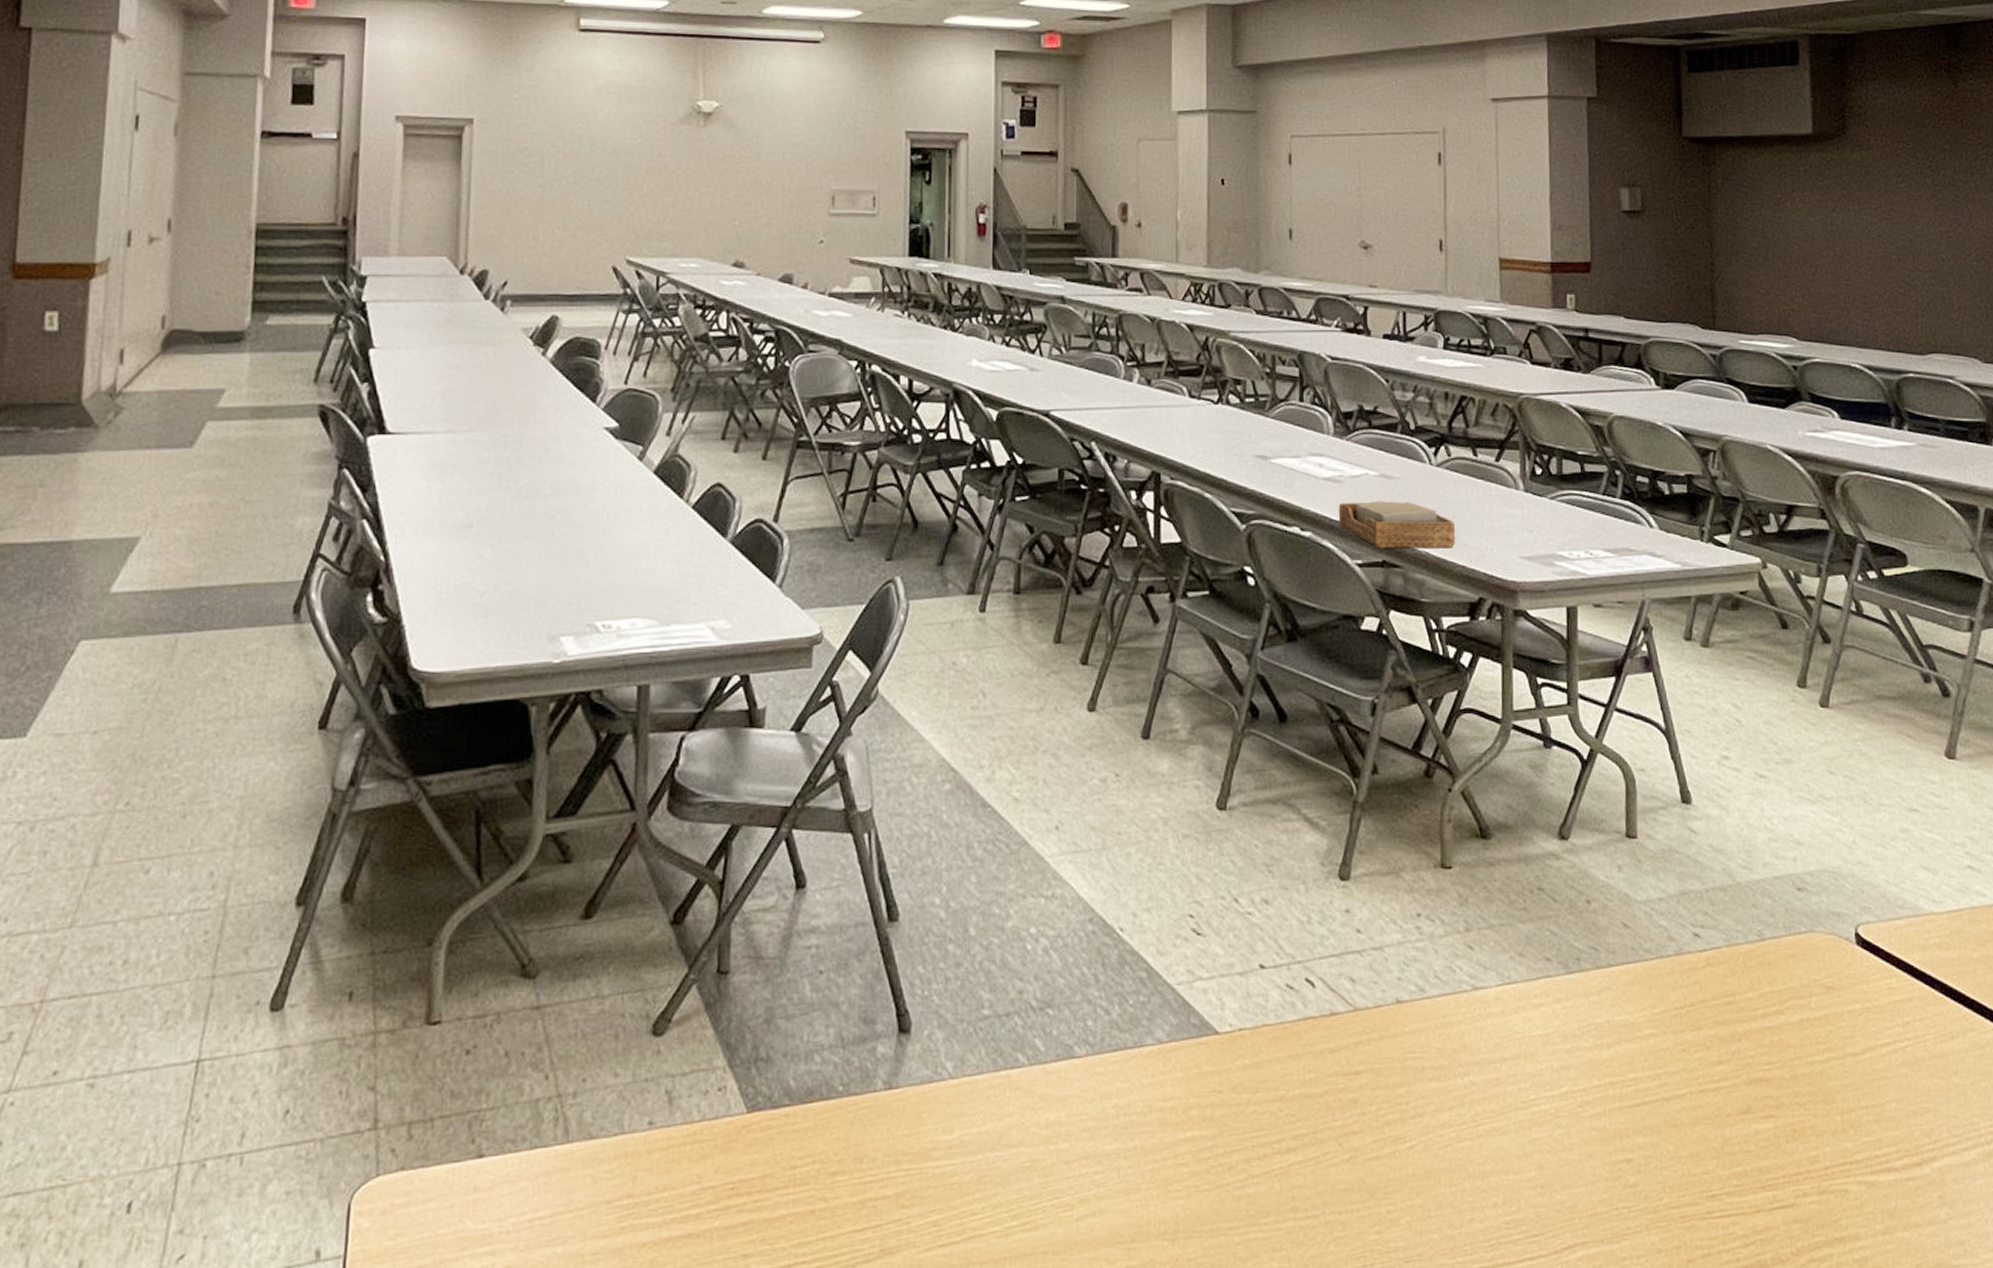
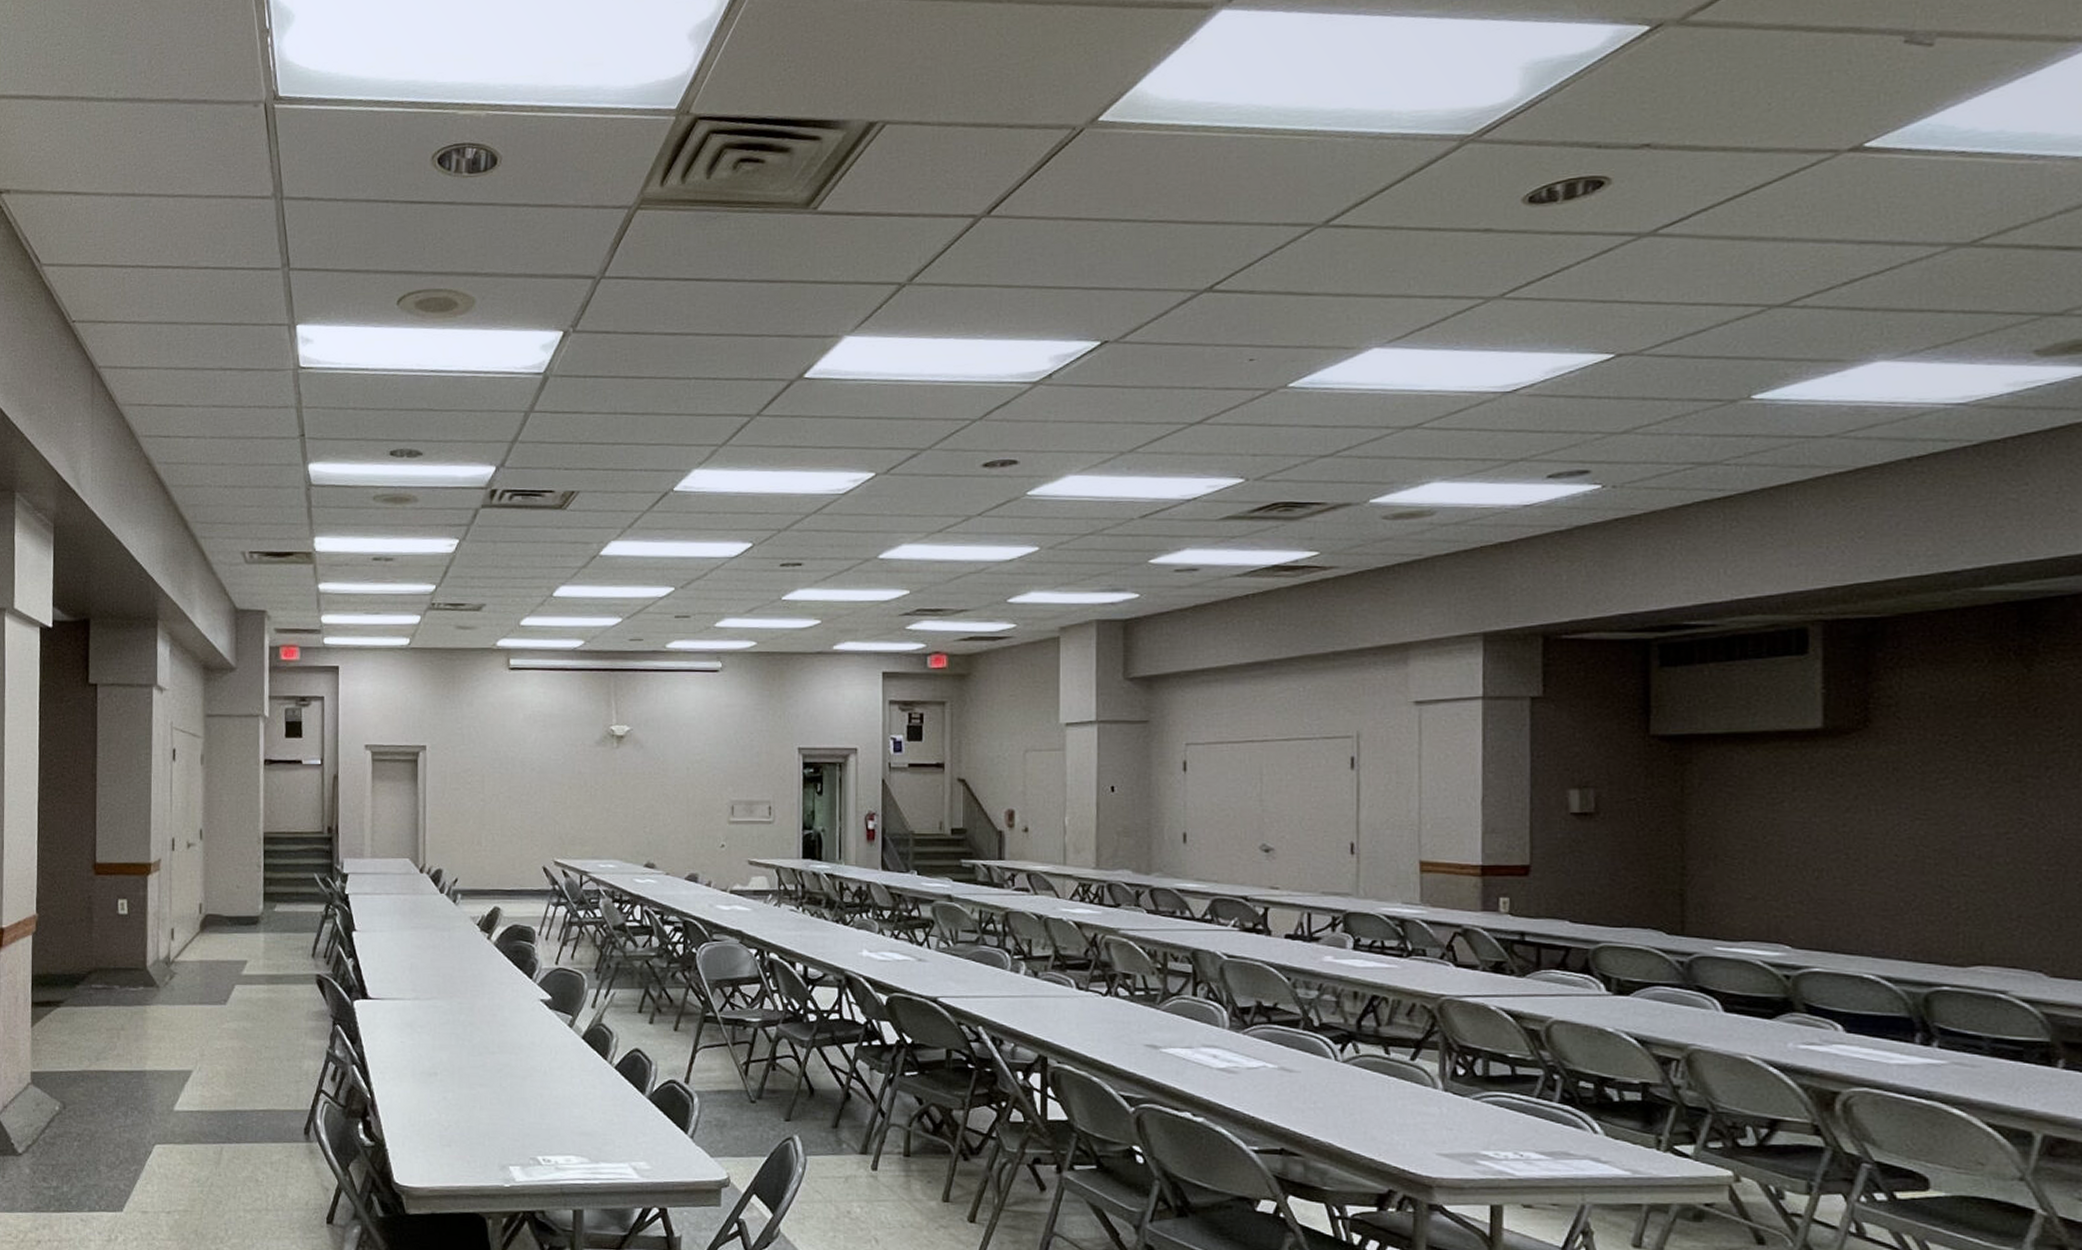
napkin holder: present [1338,501,1456,549] -> none [1233,1092,1364,1141]

